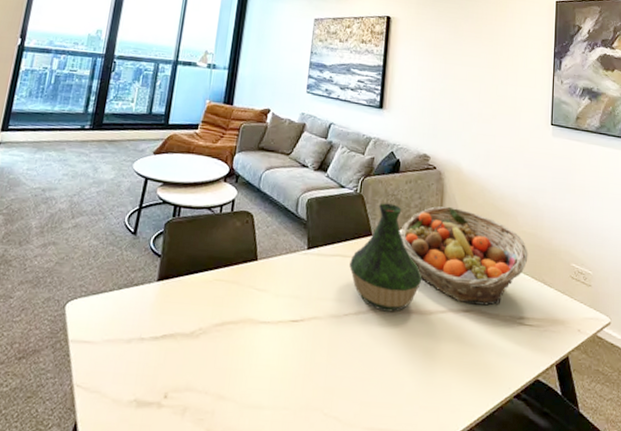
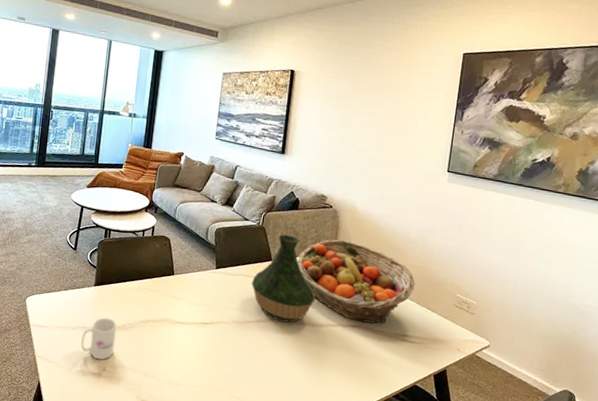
mug: none [136,323,185,383] -> present [81,317,117,360]

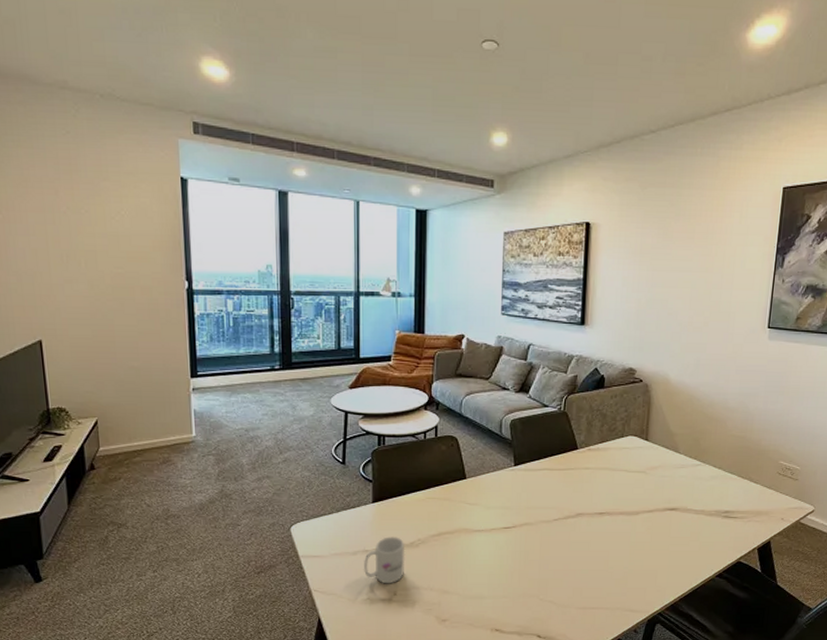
vase: present [251,234,316,323] -> none [557,418,629,515]
fruit basket: present [297,239,415,324] -> none [606,417,736,503]

